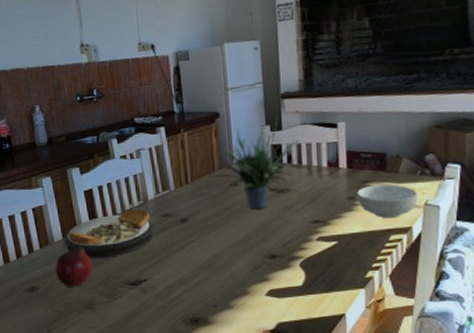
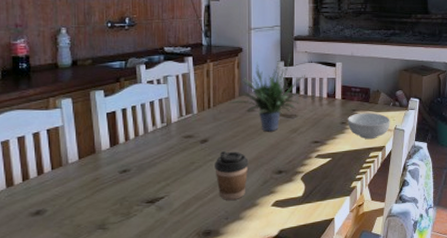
fruit: present [55,246,94,287] -> none [67,166,110,209]
plate: present [63,209,155,258] -> none [79,131,176,179]
coffee cup: none [197,231,236,286] -> present [215,151,249,200]

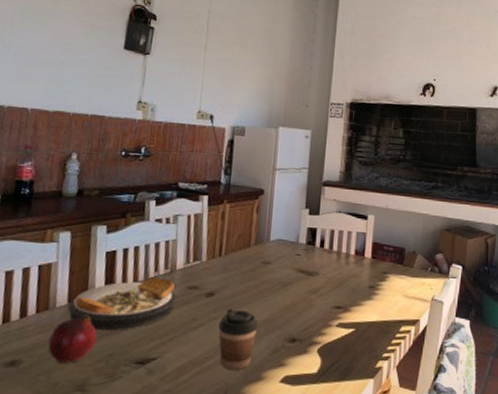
fruit: none [67,166,110,209] -> present [48,314,98,363]
plate: none [79,131,176,179] -> present [67,277,177,330]
potted plant: present [228,55,308,132] -> none [241,202,335,290]
cereal bowl: present [348,112,390,140] -> none [377,276,427,310]

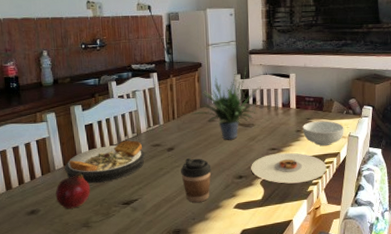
potted plant: none [241,202,335,290] -> present [190,68,263,140]
plate: none [308,313,402,356] -> present [251,152,327,184]
cereal bowl: none [377,276,427,310] -> present [303,120,344,146]

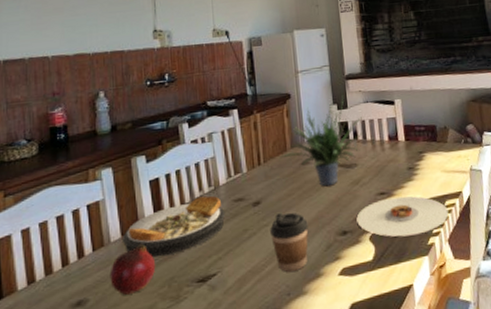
cereal bowl: present [303,120,344,146] -> none [415,153,465,185]

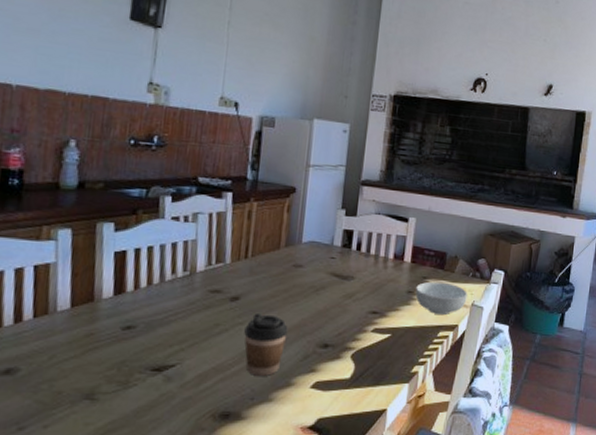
fruit: present [110,243,156,295] -> none [49,318,107,371]
plate: present [121,195,226,257] -> none [70,280,198,336]
potted plant: present [279,96,365,187] -> none [270,202,373,295]
plate: present [356,196,449,237] -> none [341,318,440,361]
cereal bowl: none [415,153,465,185] -> present [415,281,467,316]

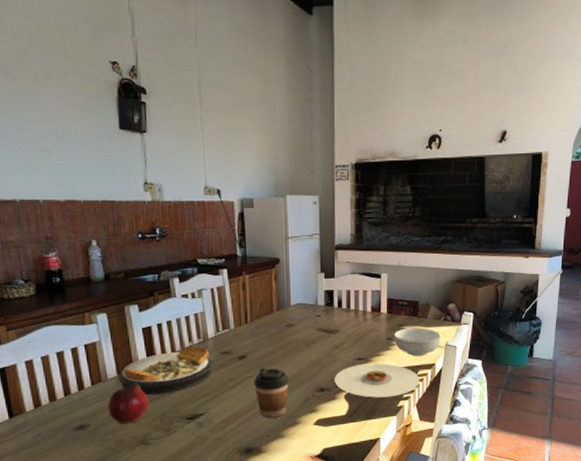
fruit: none [49,318,107,371] -> present [107,382,149,424]
plate: none [70,280,198,336] -> present [117,346,213,394]
plate: none [341,318,440,361] -> present [334,363,420,398]

